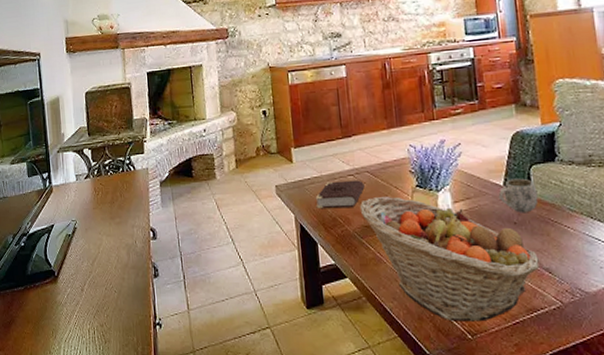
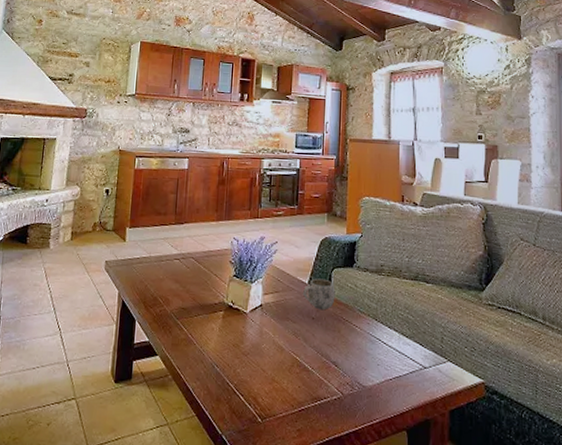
book: present [315,180,365,209] -> none [140,263,188,290]
fruit basket: present [359,197,540,322] -> none [180,282,328,407]

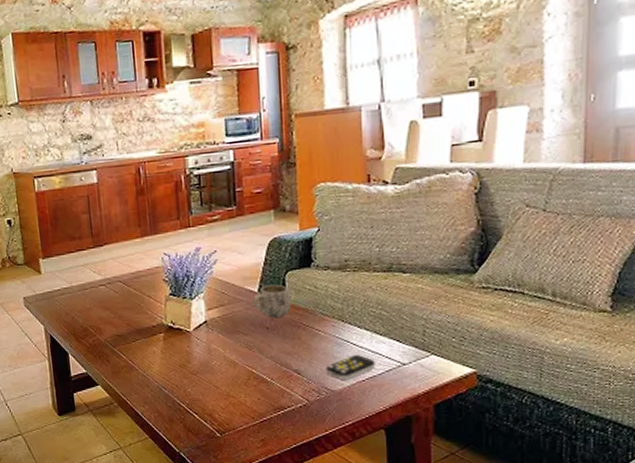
remote control: none [359,352,401,378] -> present [325,354,375,381]

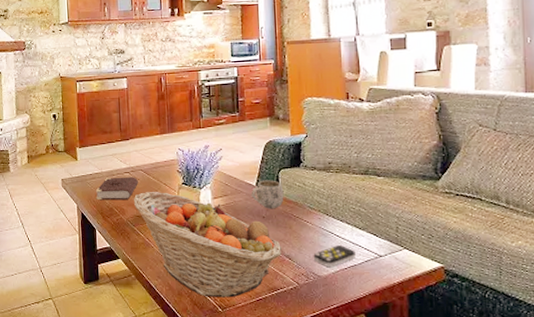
book: none [65,290,117,319] -> present [95,177,138,200]
fruit basket: none [111,306,289,422] -> present [133,192,282,298]

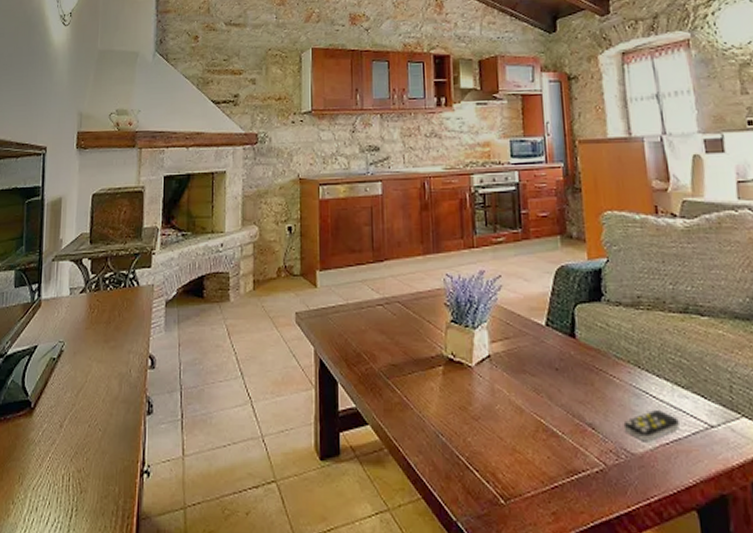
book: present [95,177,138,200] -> none [339,311,394,343]
fruit basket: present [133,192,282,298] -> none [387,332,582,484]
mug: present [251,180,284,209] -> none [539,318,583,359]

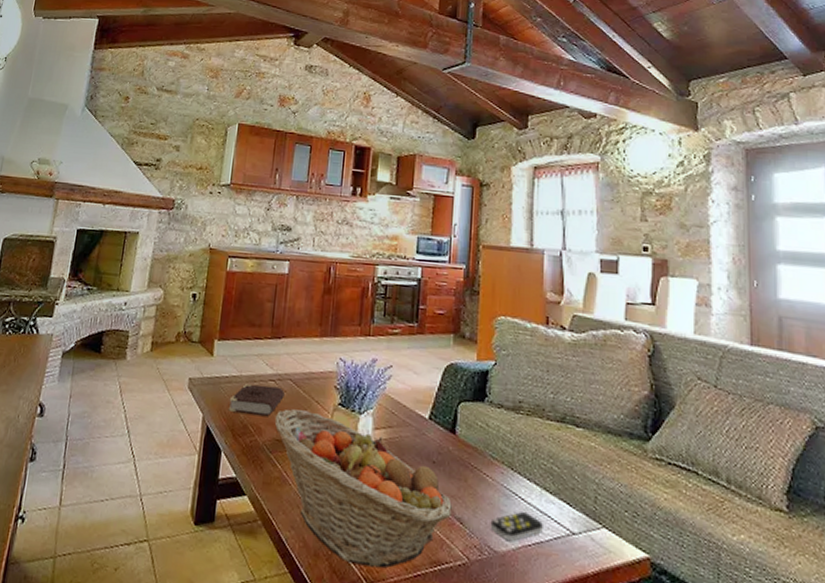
book: none [339,311,394,343] -> present [228,384,285,417]
fruit basket: none [387,332,582,484] -> present [274,409,452,569]

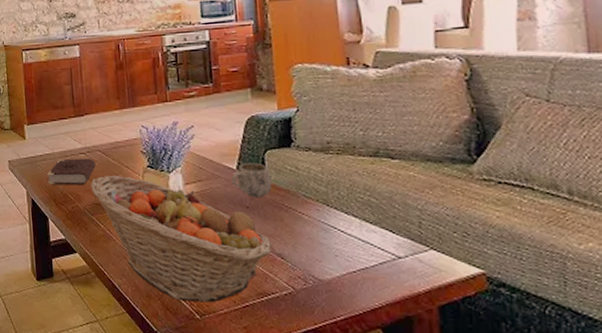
mug: none [421,412,462,453] -> present [230,163,273,198]
remote control: present [490,511,543,542] -> none [311,242,367,270]

